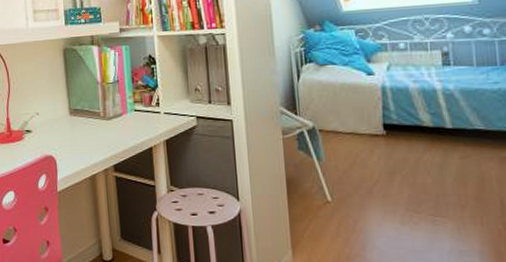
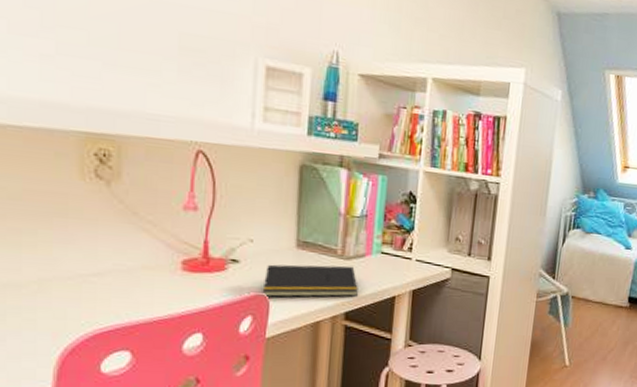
notepad: none [50,125,122,157] -> present [263,264,358,298]

